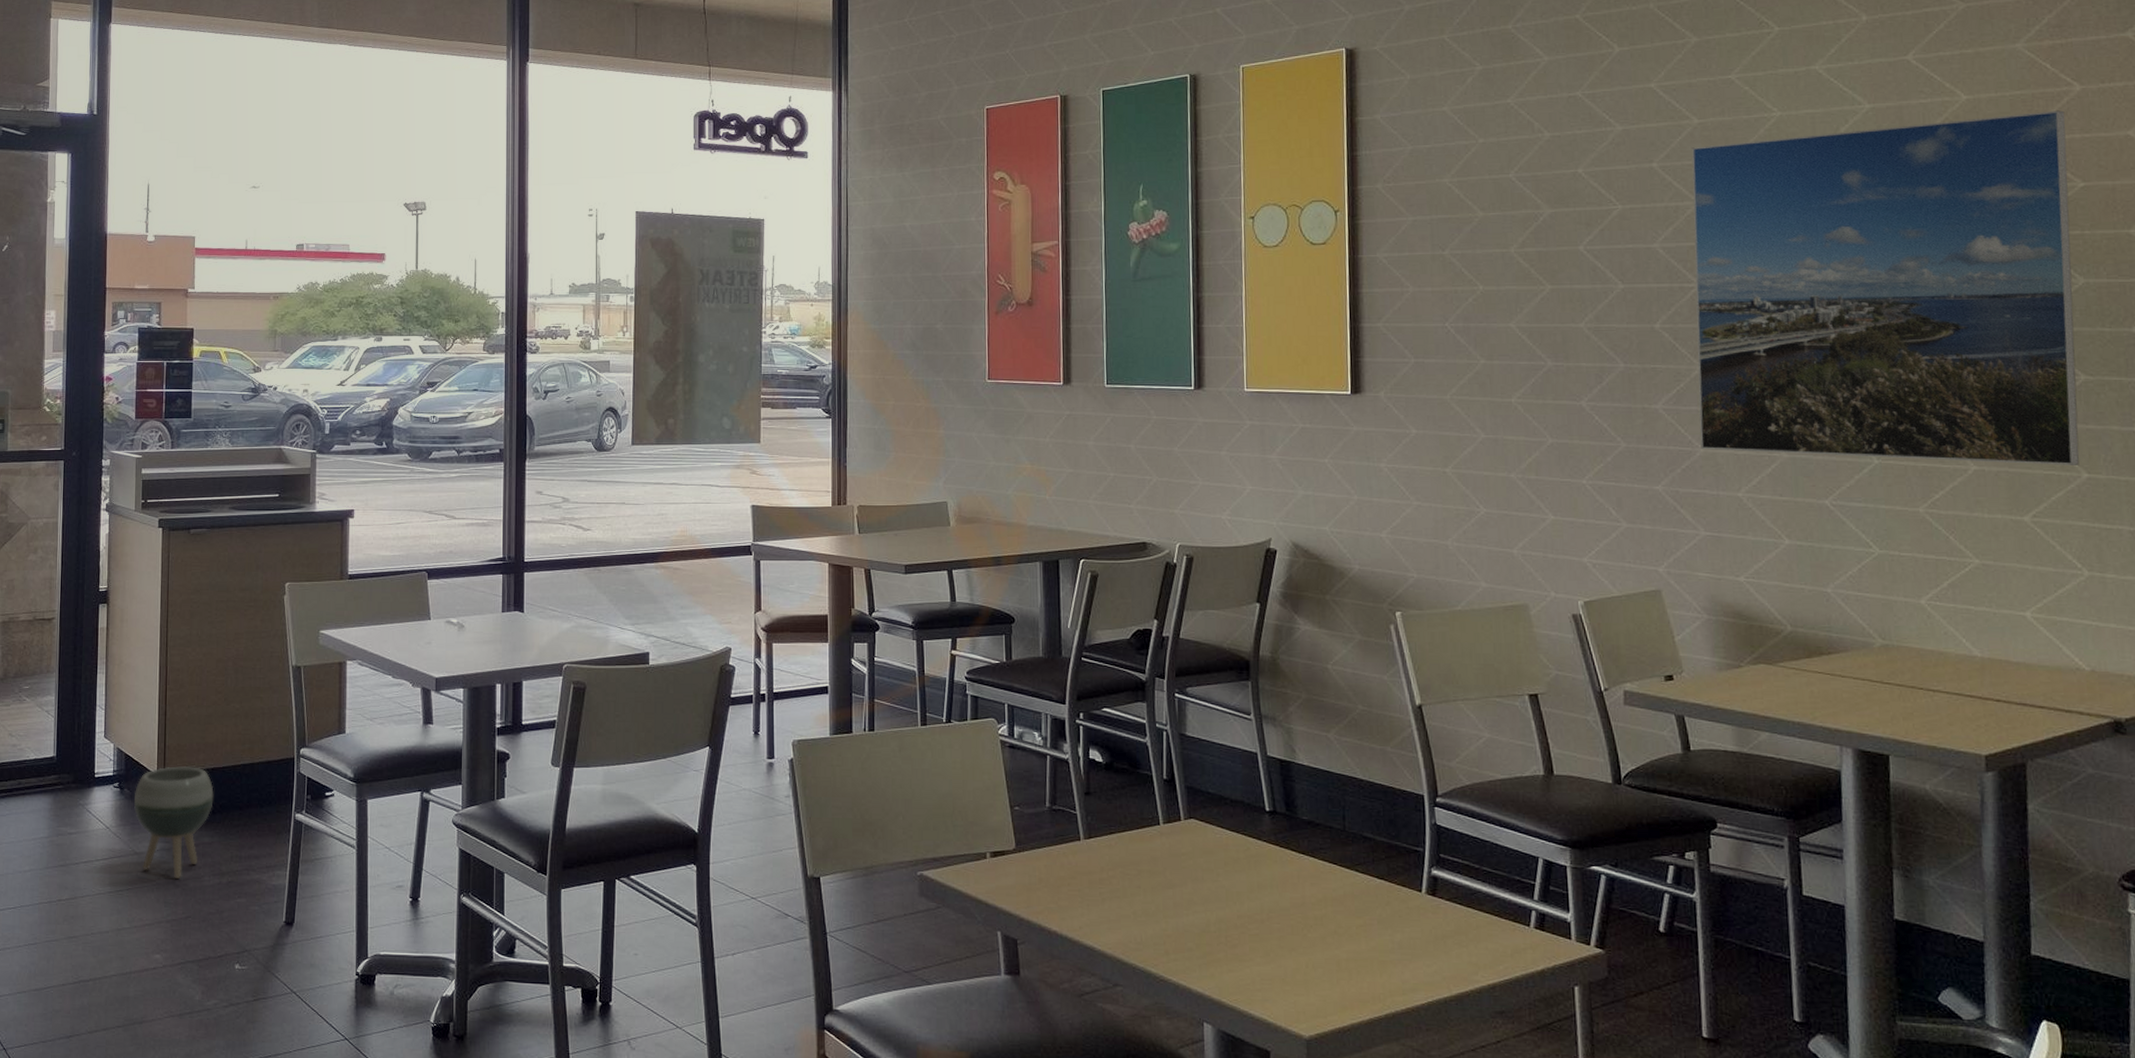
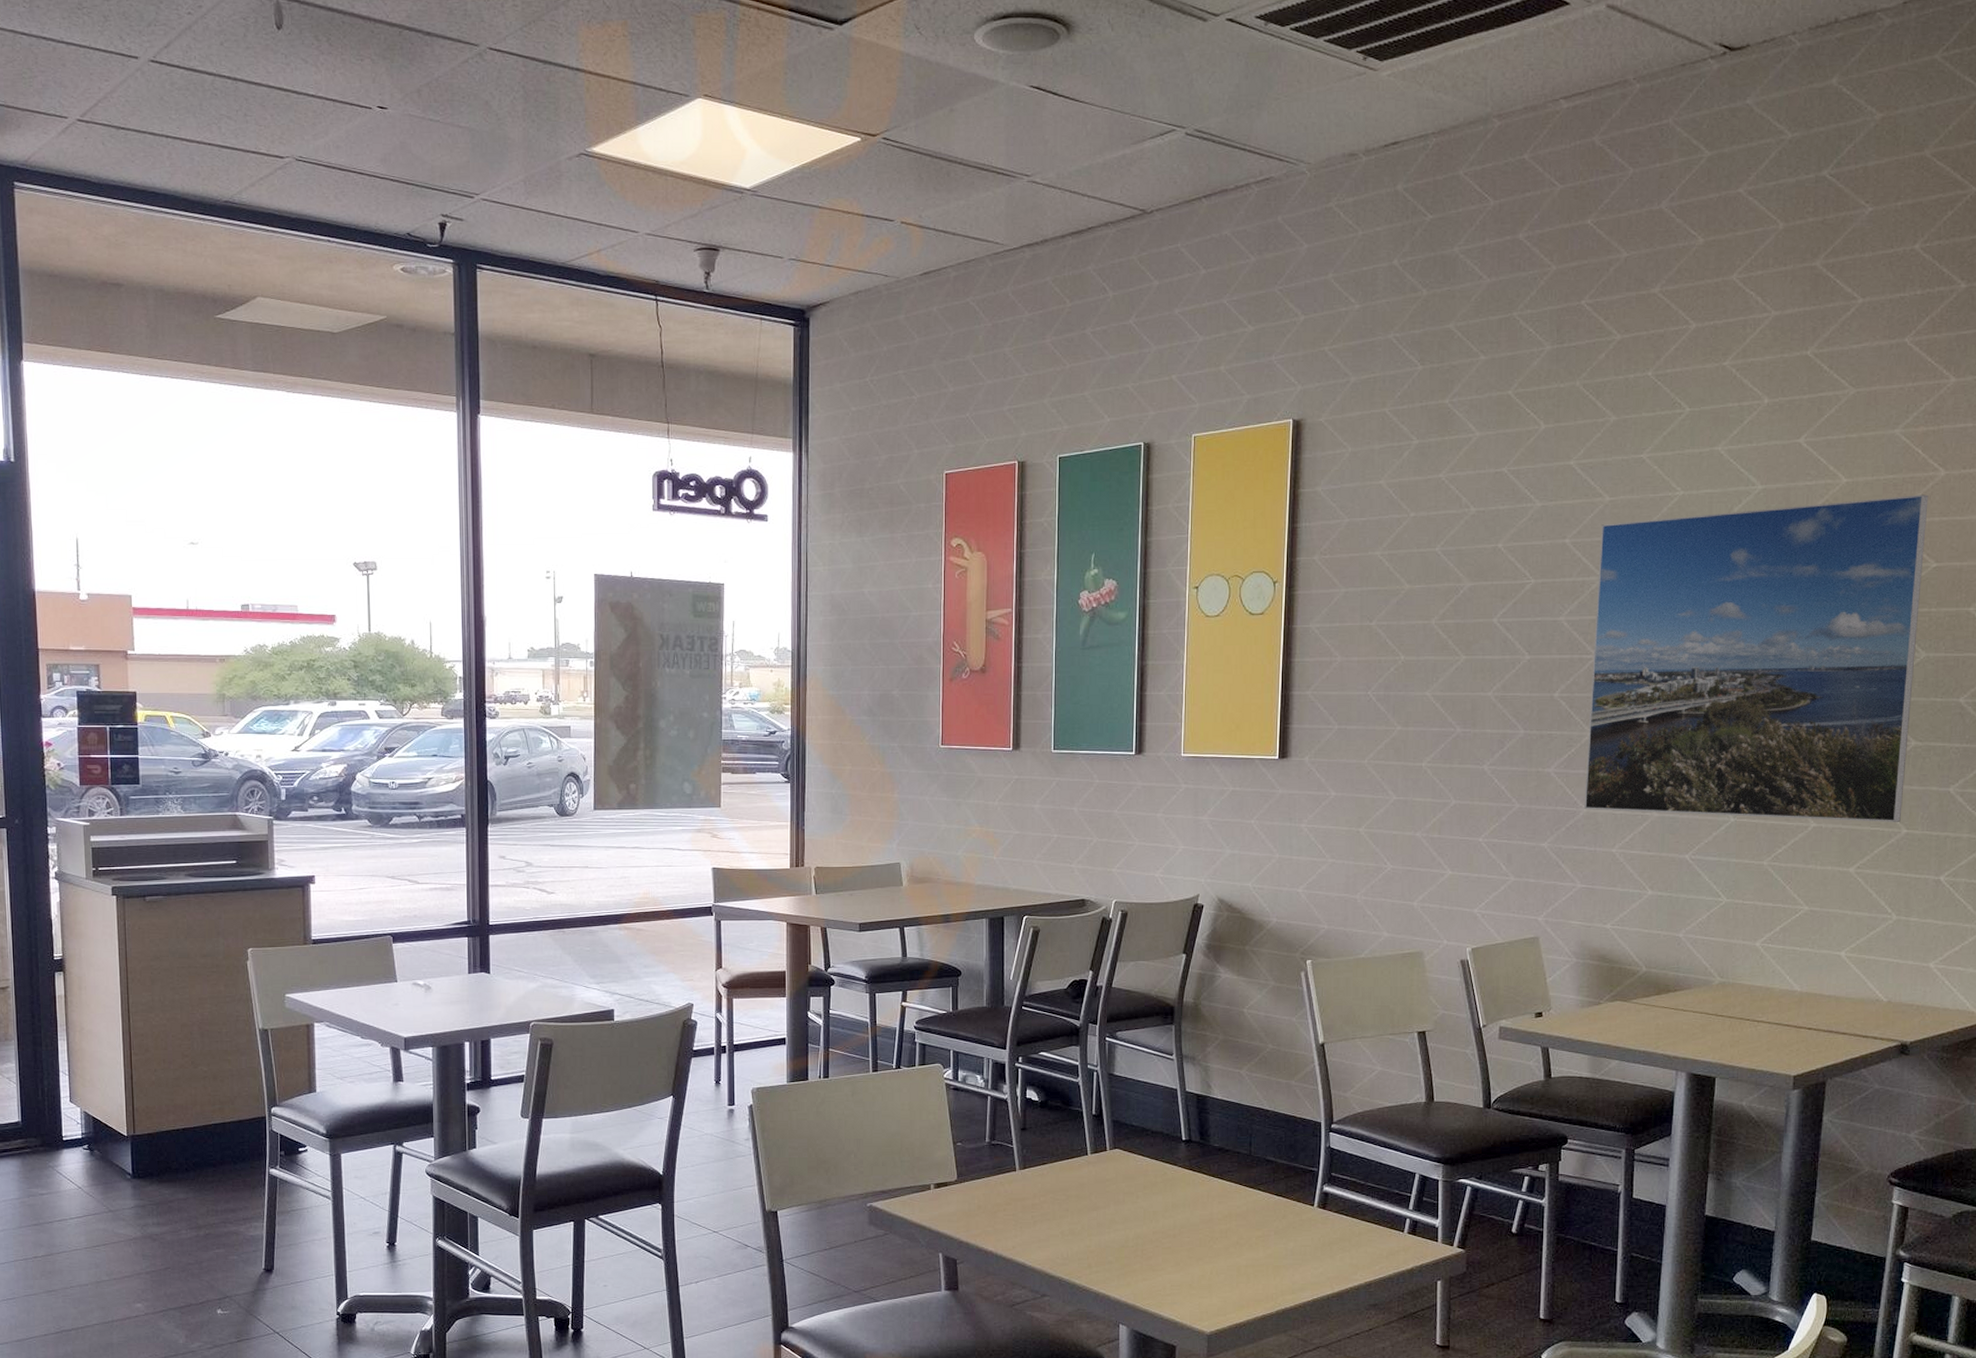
planter: present [134,766,214,879] -> none [105,1127,186,1233]

